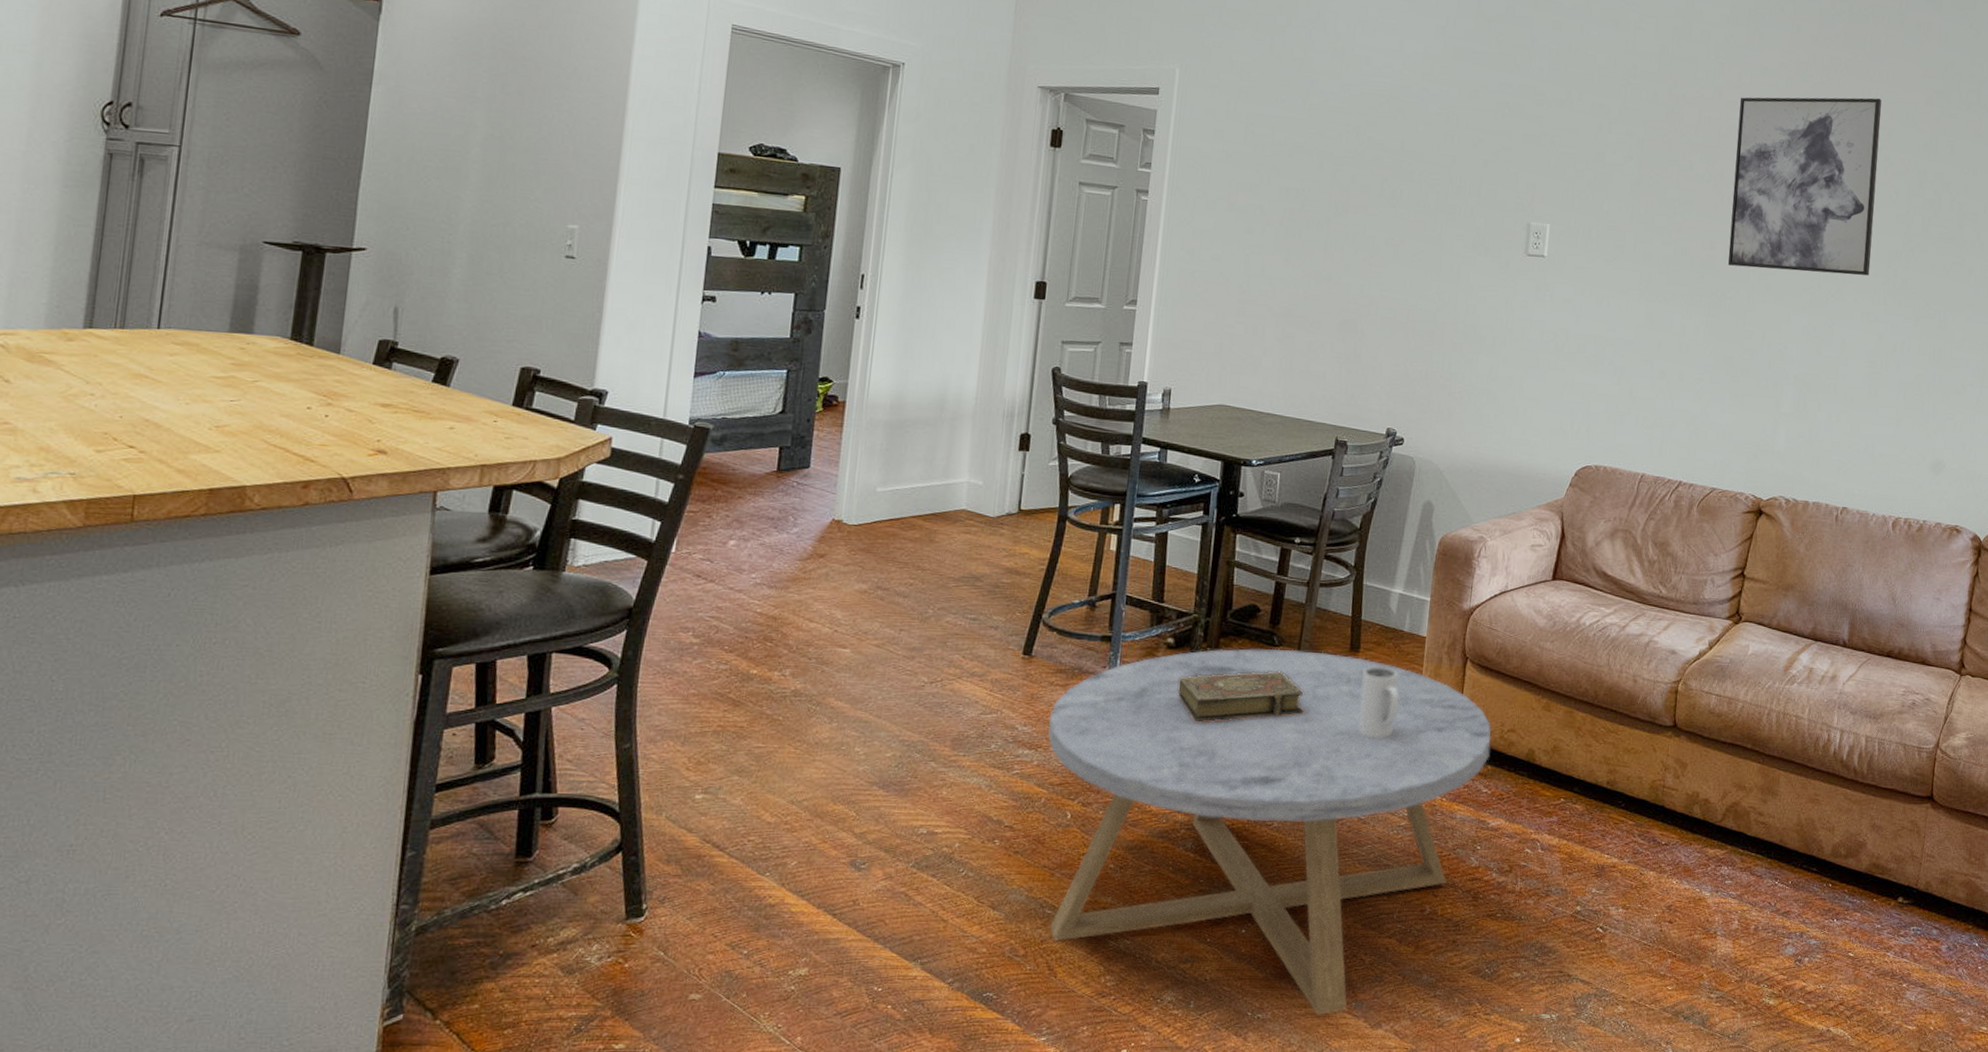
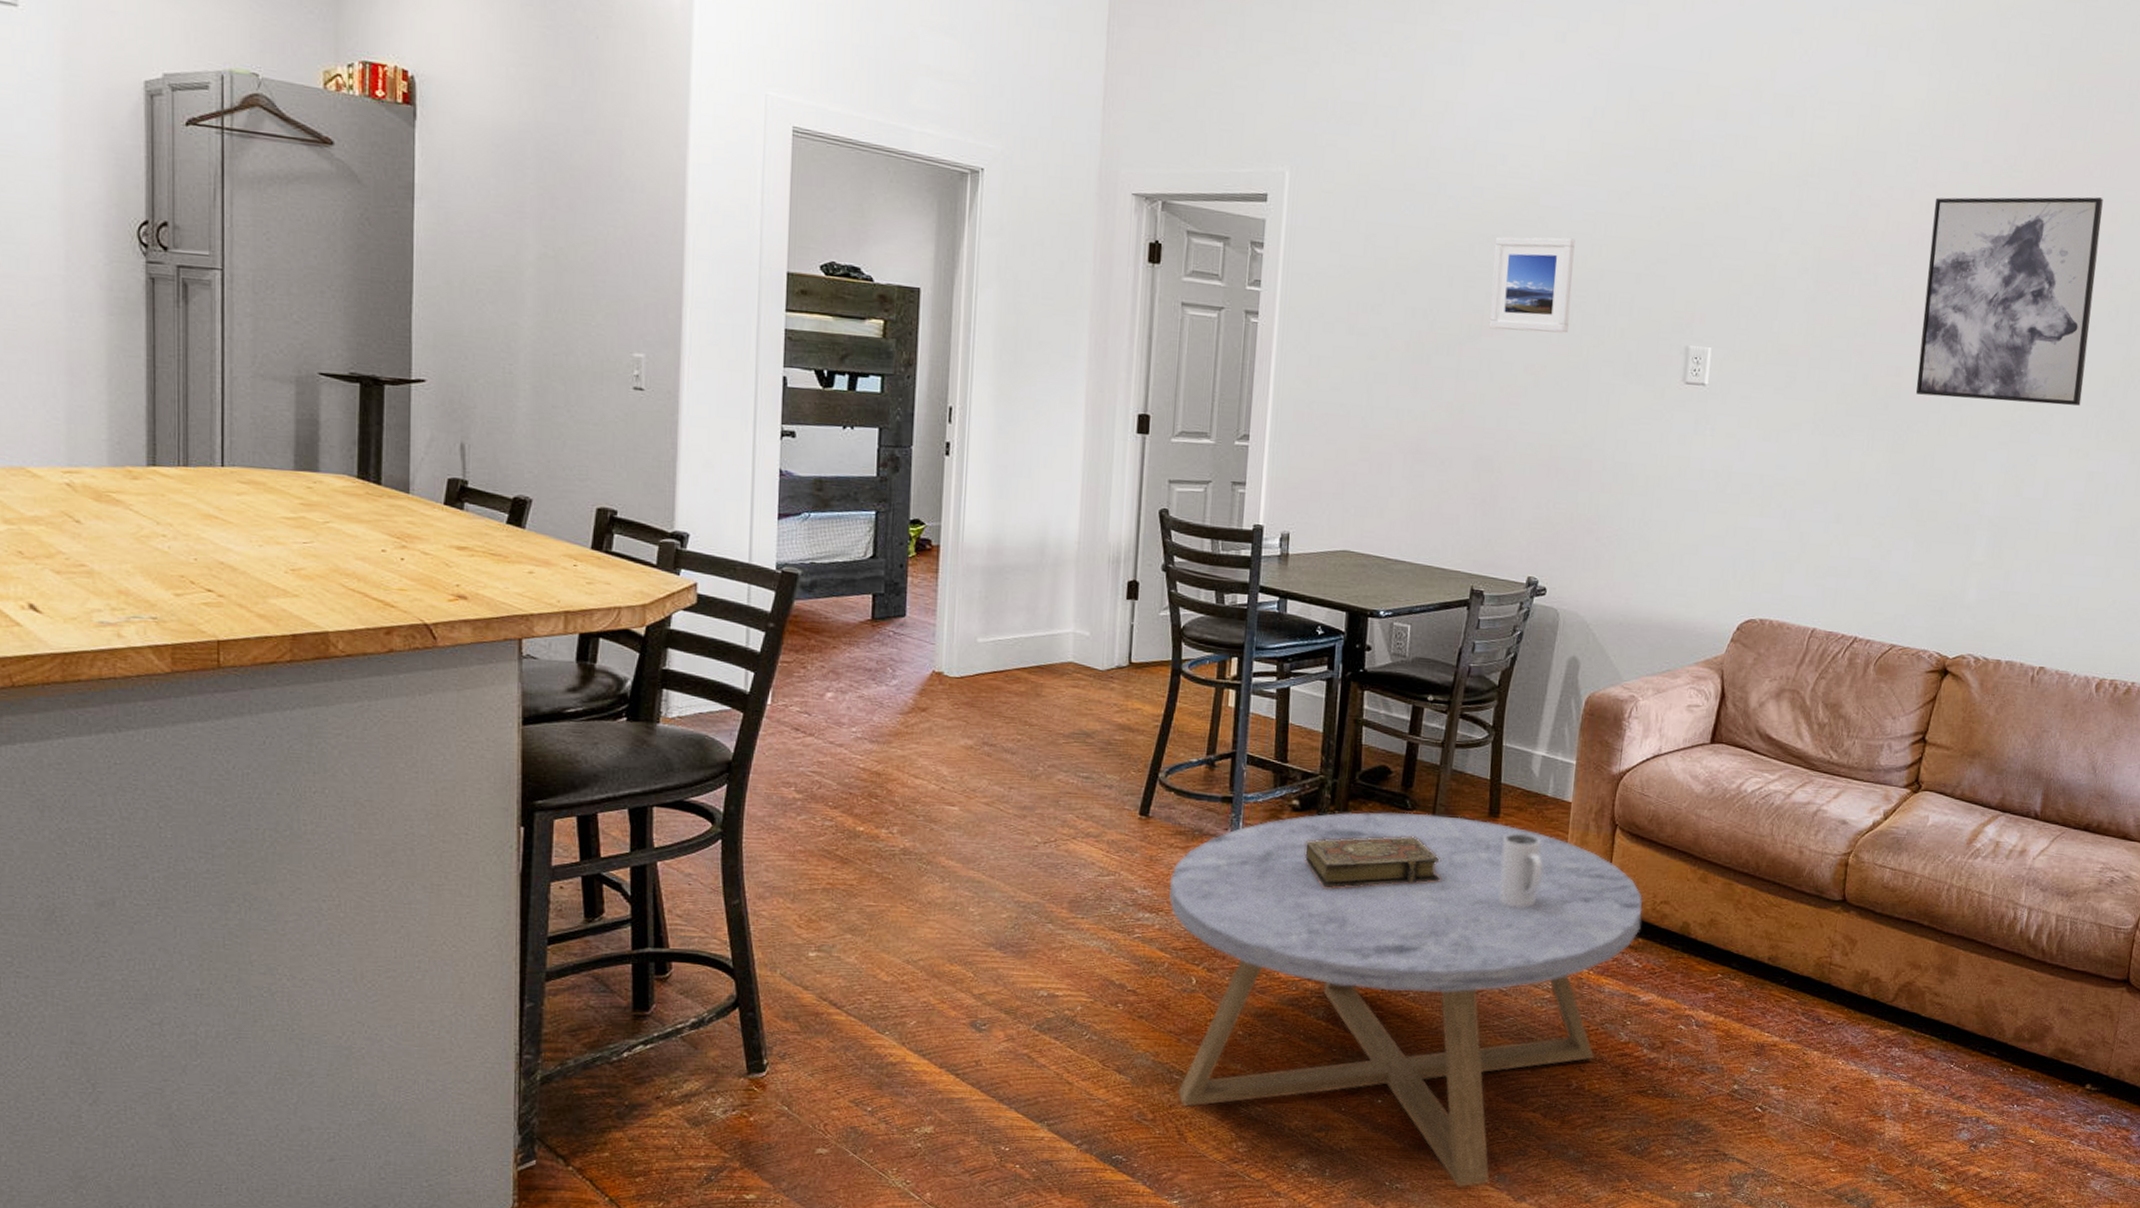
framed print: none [1354,126,1431,211] -> present [1488,236,1575,333]

